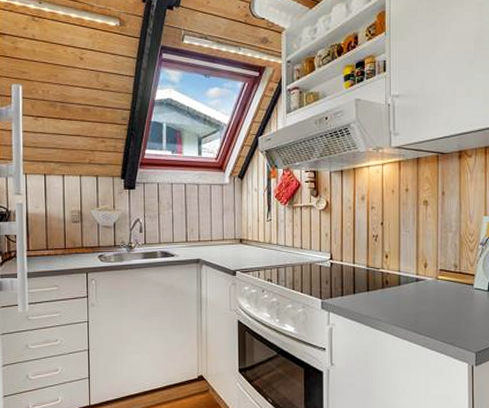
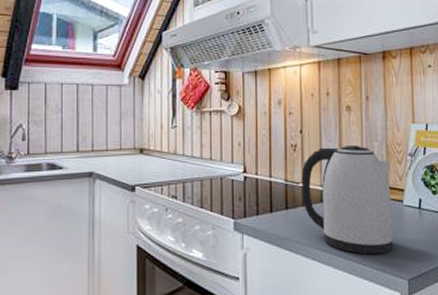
kettle: none [382,236,463,331] -> present [301,146,393,255]

